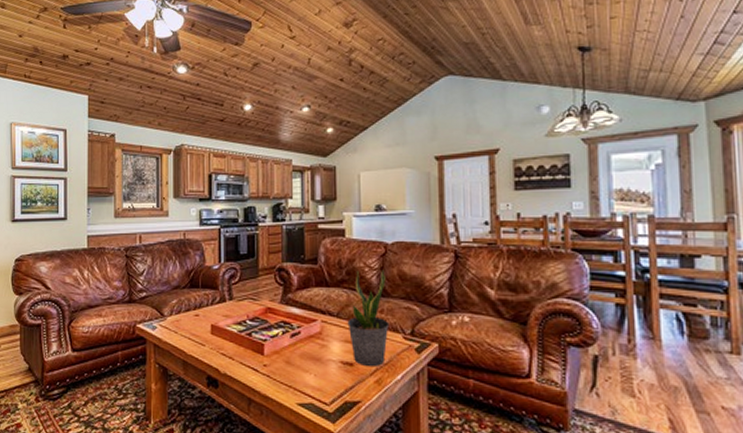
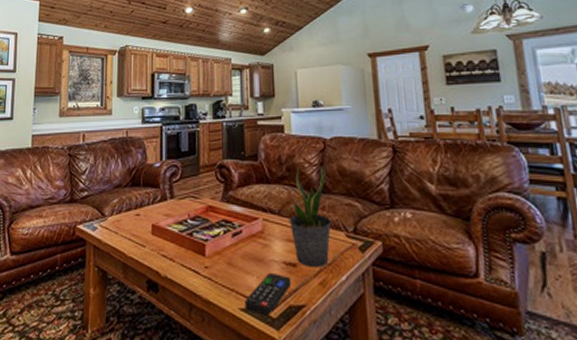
remote control: none [302,372,348,411] -> present [245,273,292,316]

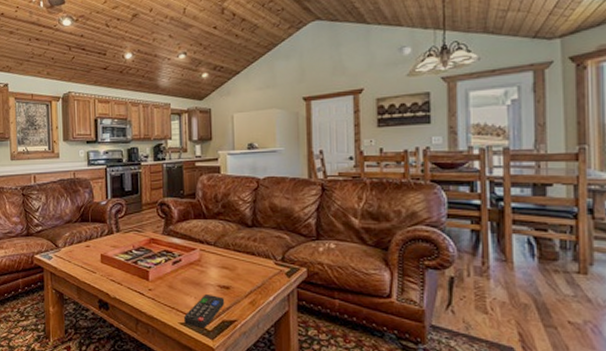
potted plant: present [289,165,332,268] -> none [224,202,262,290]

